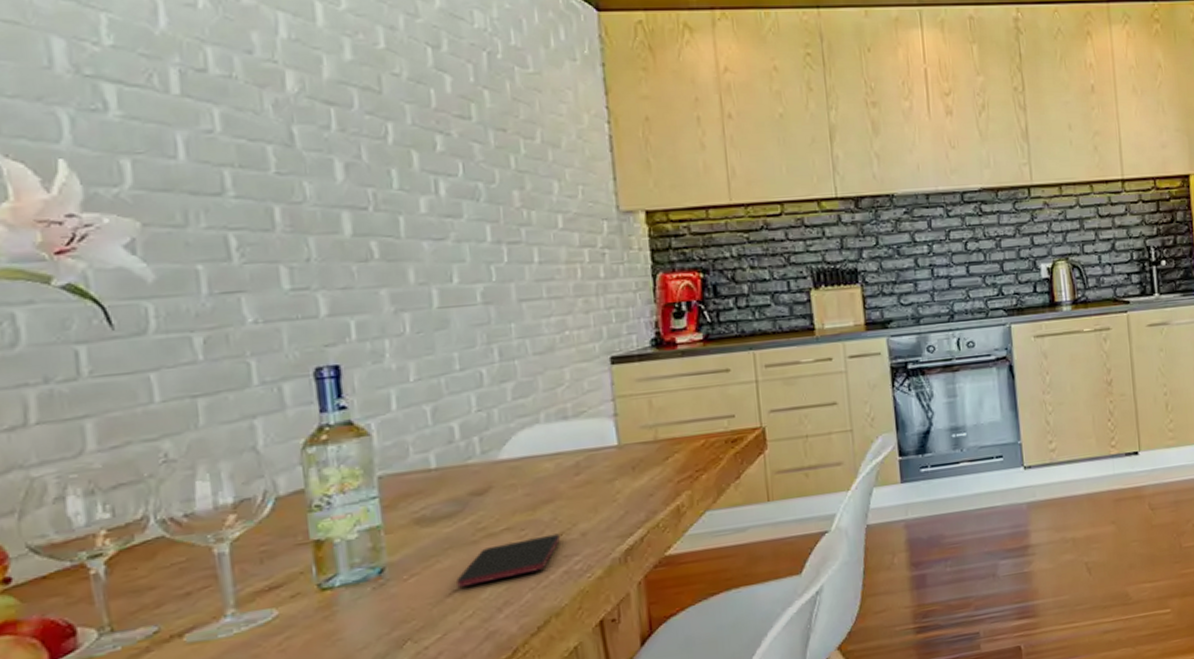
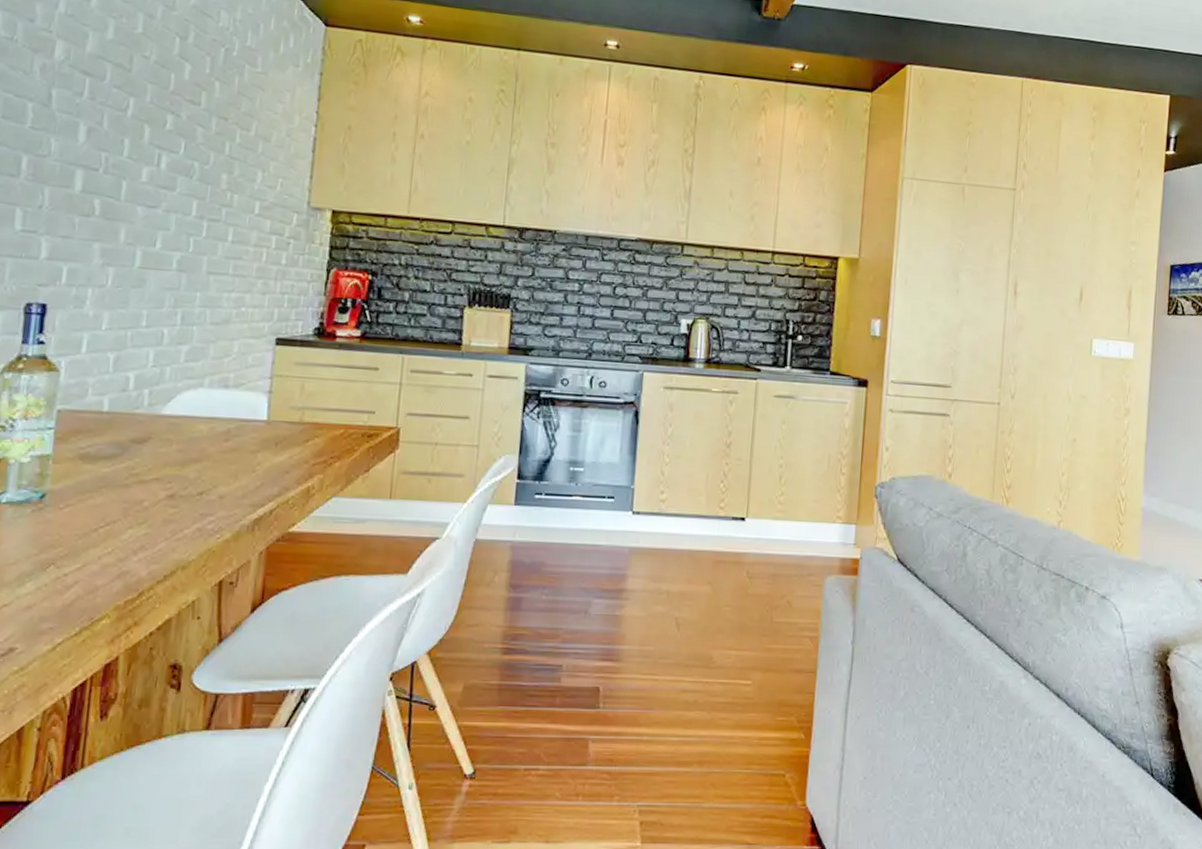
smartphone: present [456,533,560,587] -> none [103,491,200,525]

